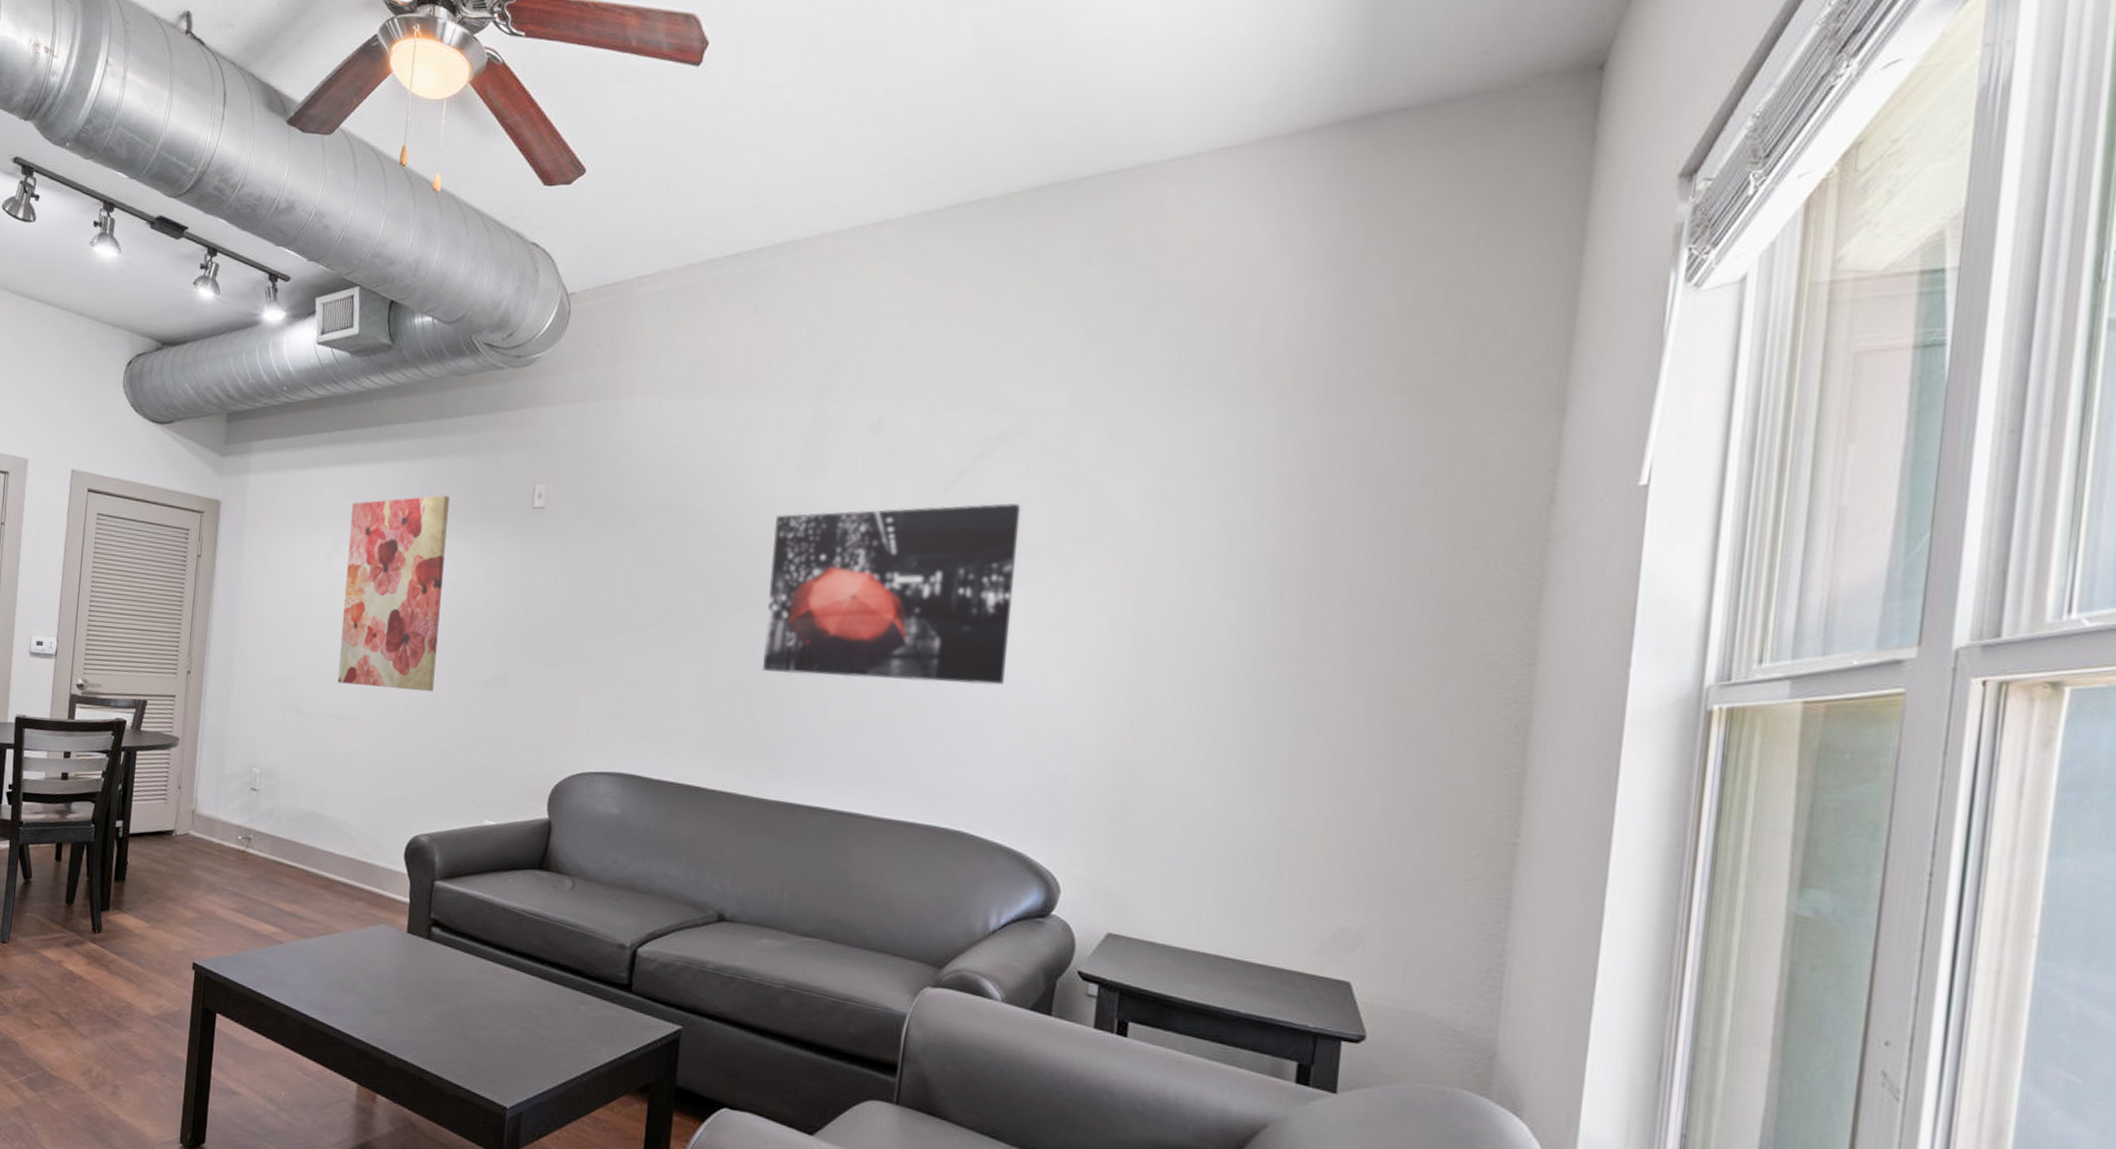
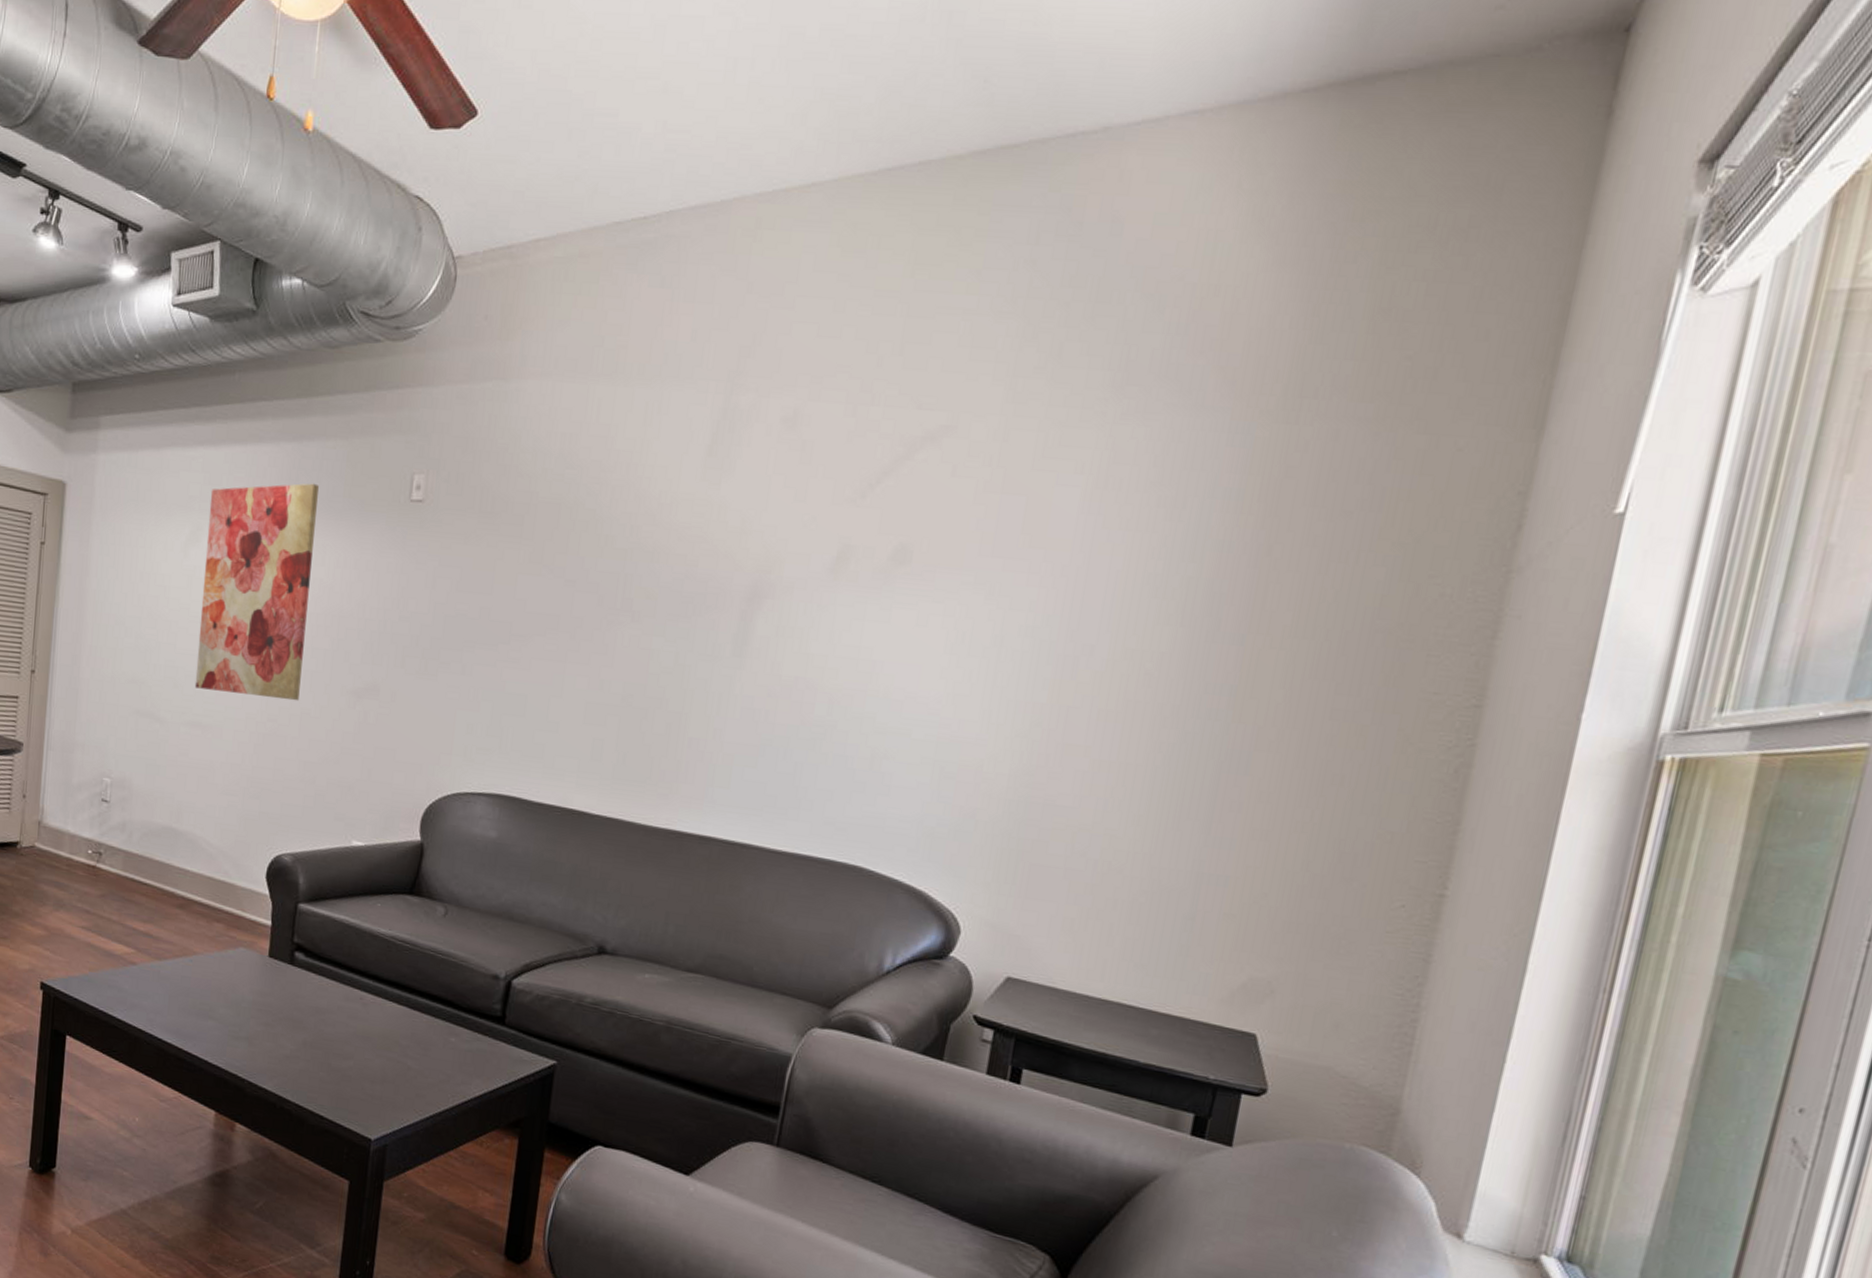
wall art: present [763,503,1021,685] -> none [655,511,945,712]

